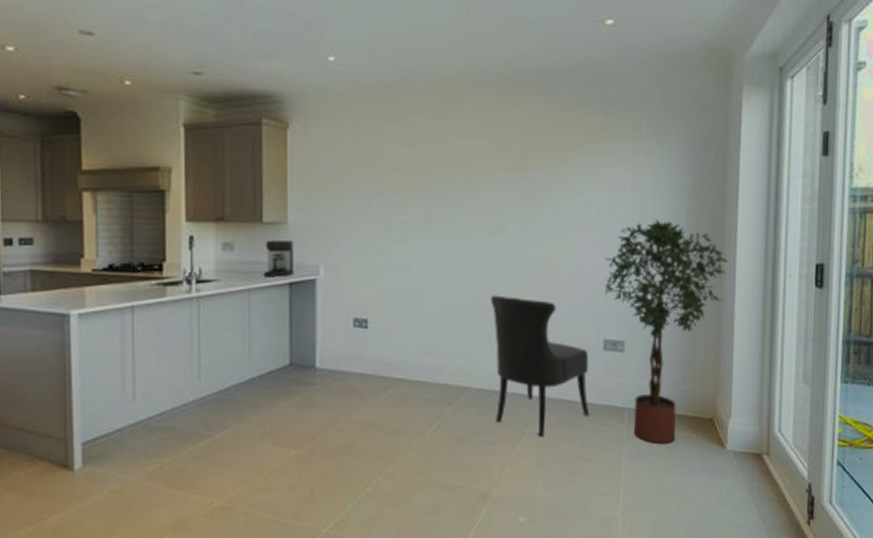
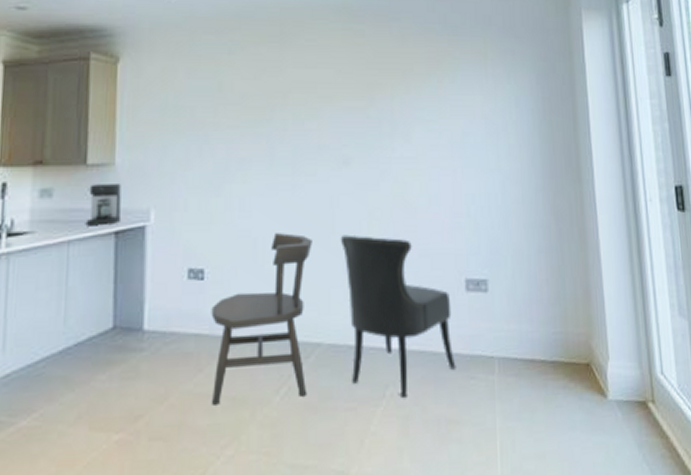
dining chair: none [374,291,465,432] -> present [211,233,312,405]
potted tree: present [604,219,729,445] -> none [461,145,588,398]

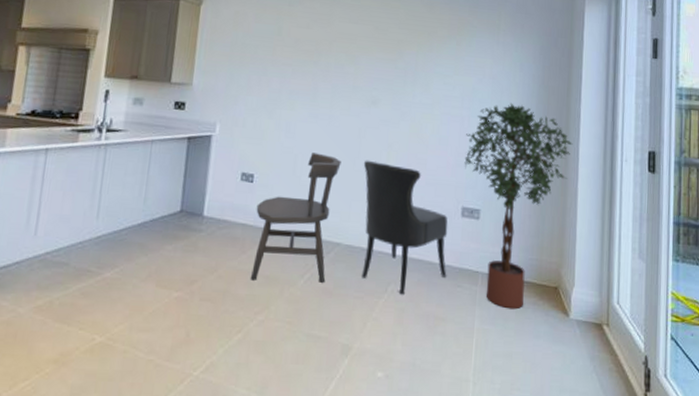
coffee maker: present [85,184,122,226] -> none [166,98,196,132]
potted tree: none [461,145,588,398] -> present [464,103,573,310]

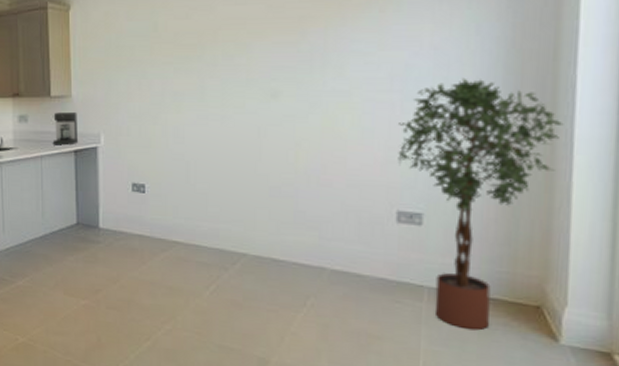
coffee maker: none [166,98,196,132] -> present [52,112,79,146]
dining chair: present [251,153,341,283] -> none [151,158,240,295]
dining chair: present [362,160,448,294] -> none [266,162,381,309]

